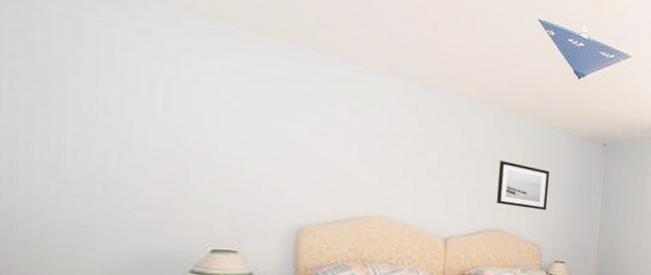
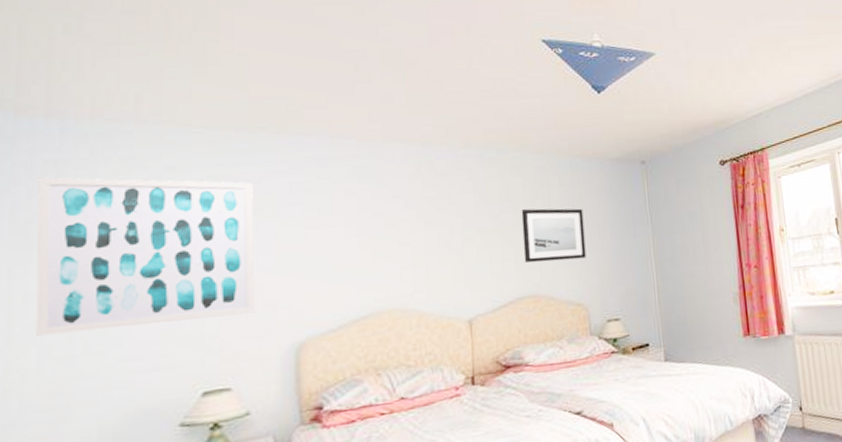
wall art: none [53,28,266,195] -> present [35,177,256,336]

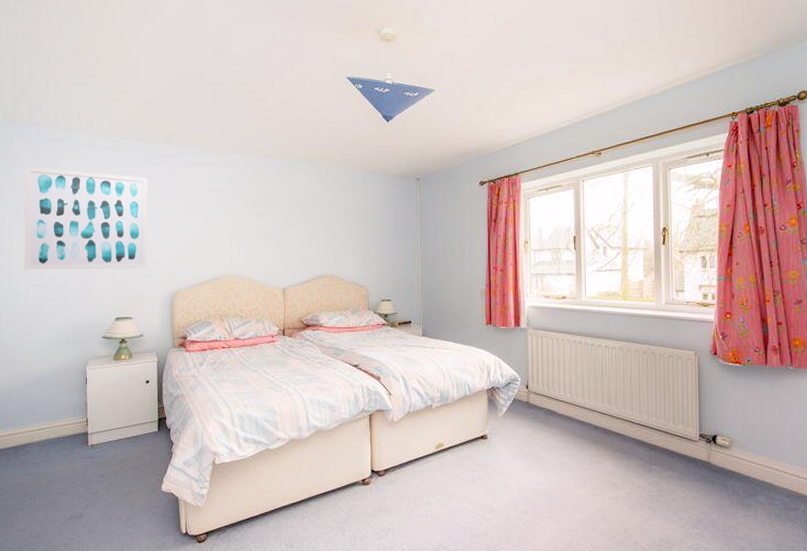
wall art: present [521,208,586,263] -> none [324,210,369,251]

